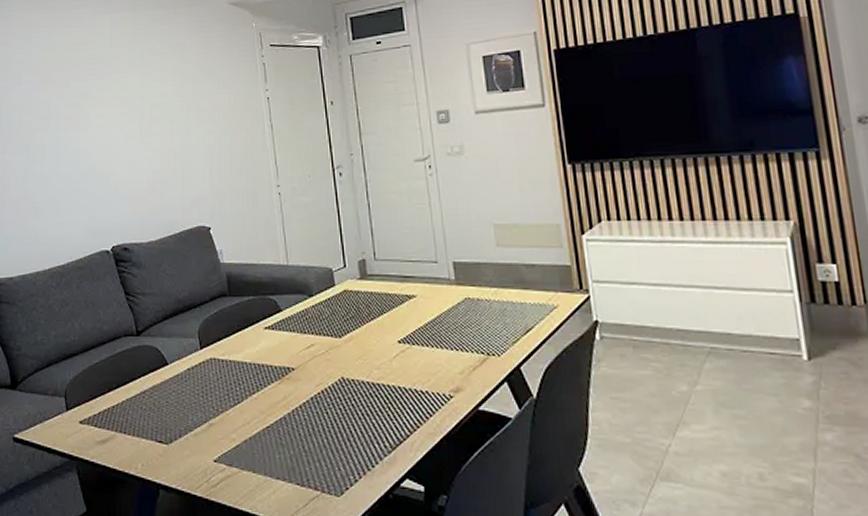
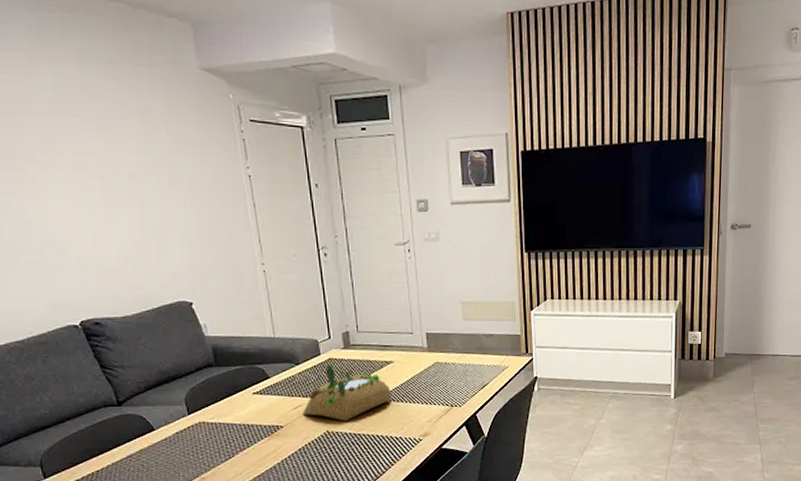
succulent planter: none [316,298,415,367] -> present [303,365,391,421]

